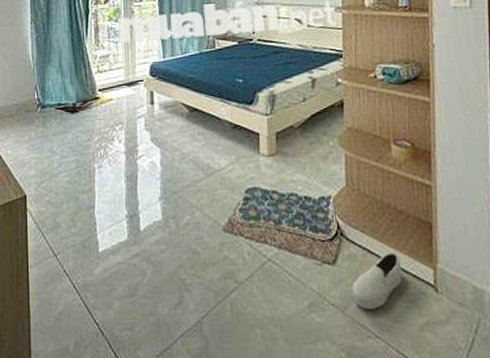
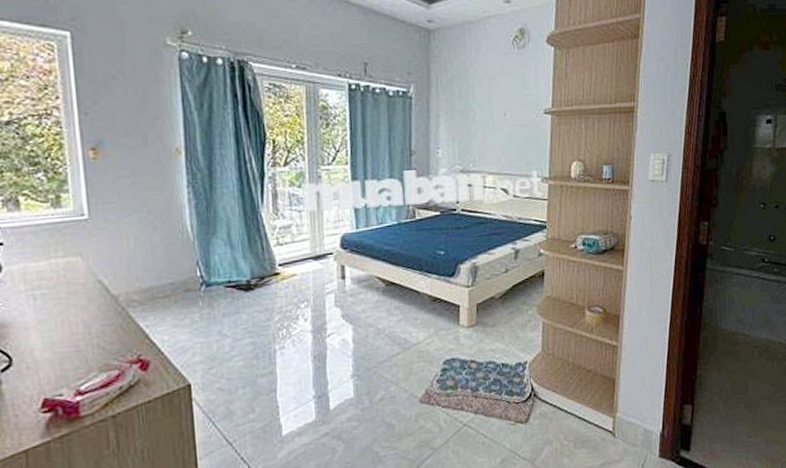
shoe: present [352,252,403,310] -> none [541,407,587,459]

